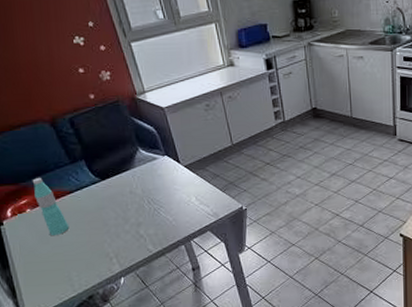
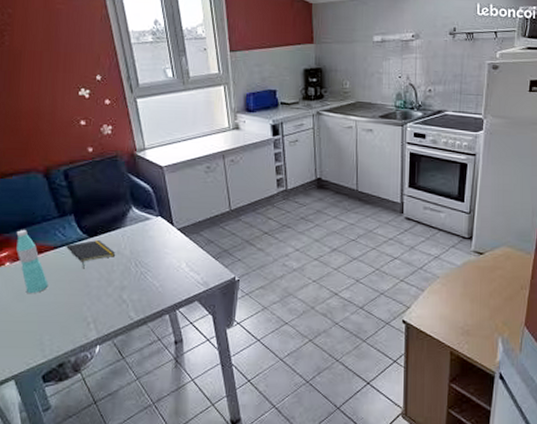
notepad: none [81,182,129,209] -> present [66,240,116,268]

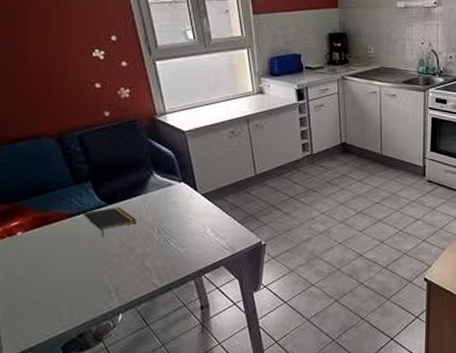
water bottle: present [16,229,49,293] -> none [28,197,66,263]

